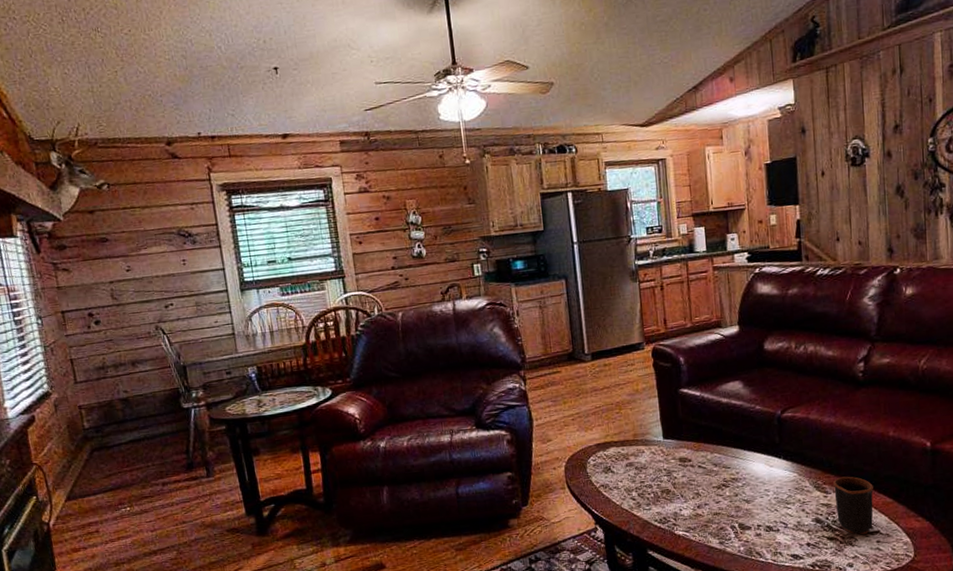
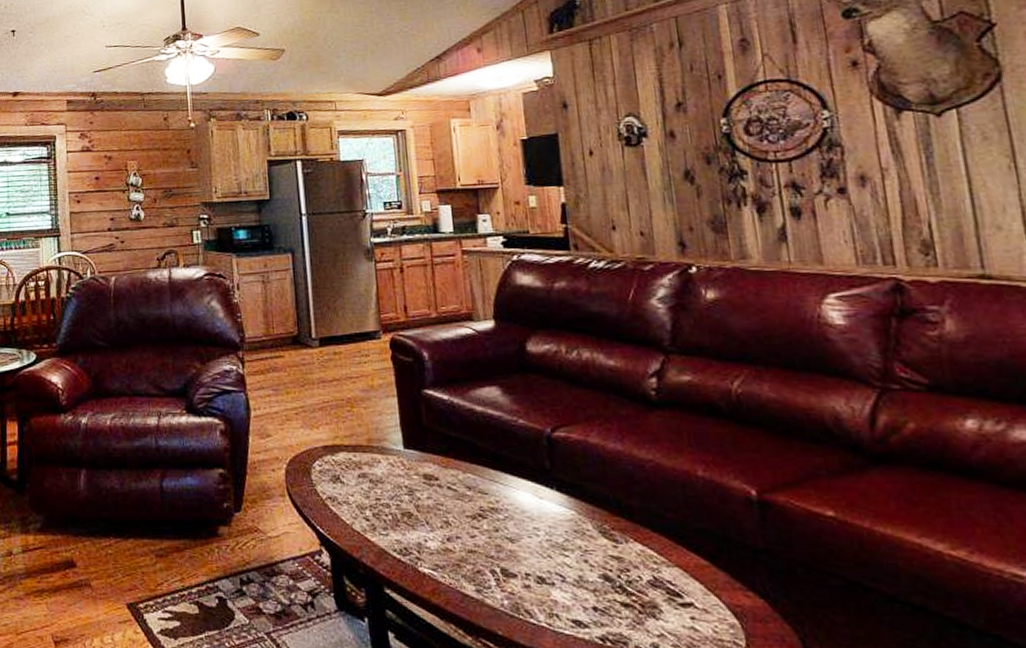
mug: present [832,476,874,535] -> none [624,523,684,606]

